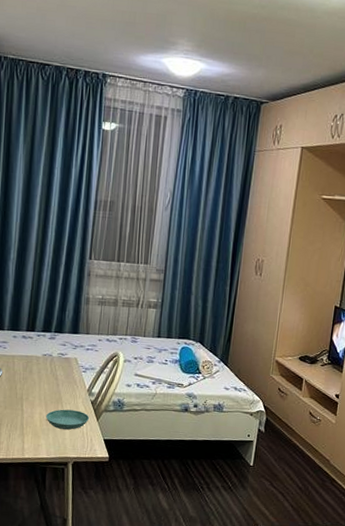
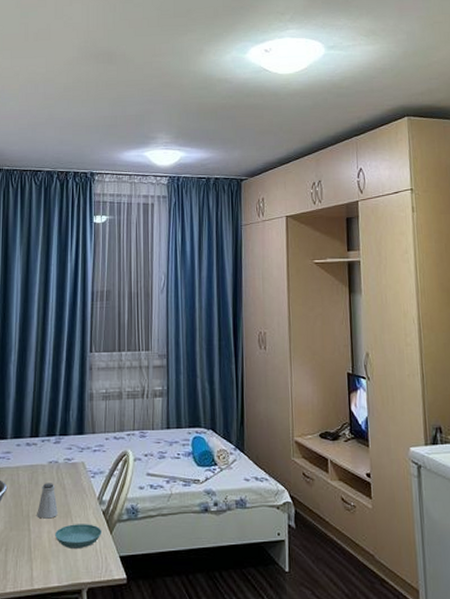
saltshaker: none [30,372,50,403] -> present [37,483,58,519]

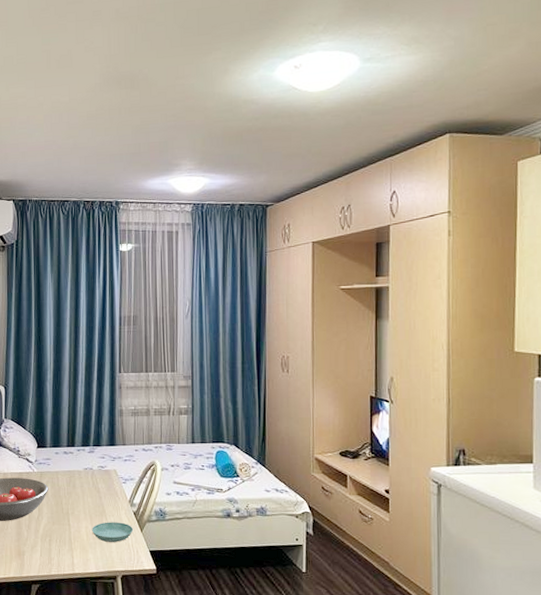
saltshaker: present [37,483,58,519] -> none [75,486,94,516]

